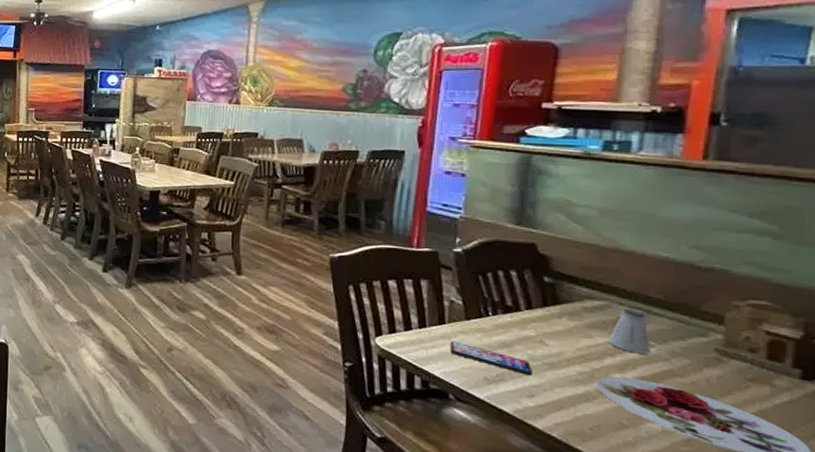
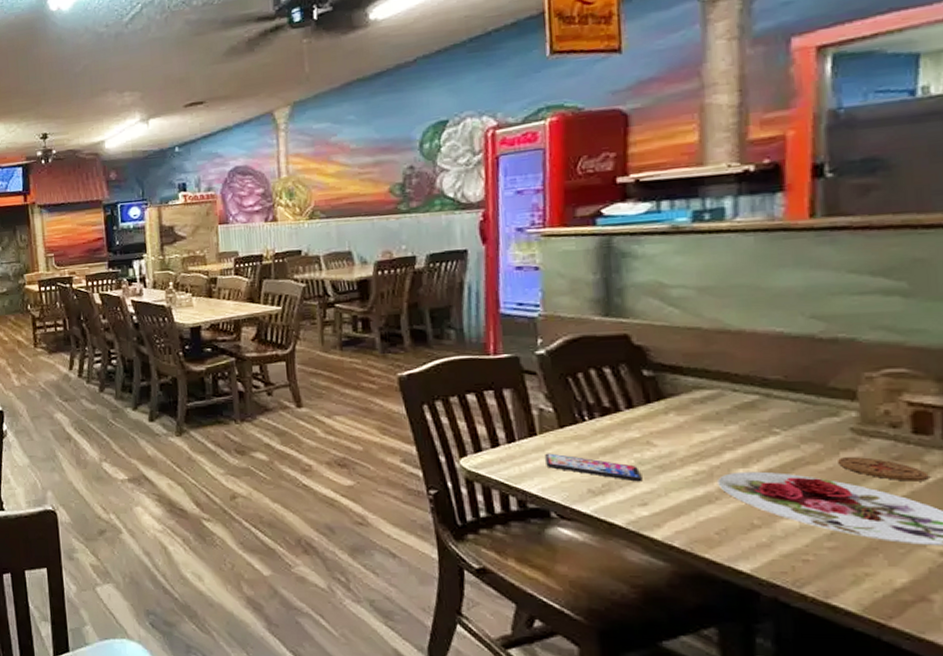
saltshaker: present [608,308,651,355] -> none [724,394,776,444]
coaster: none [700,373,777,402] -> present [836,457,929,482]

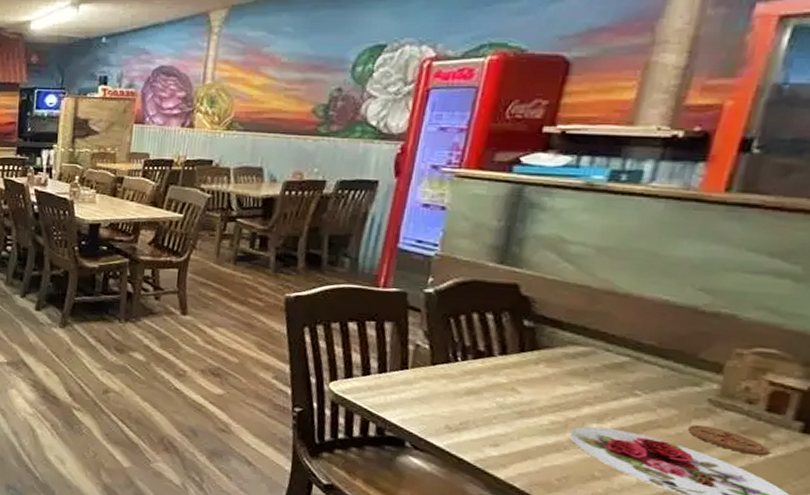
smartphone: present [545,453,643,482] -> none [411,387,500,425]

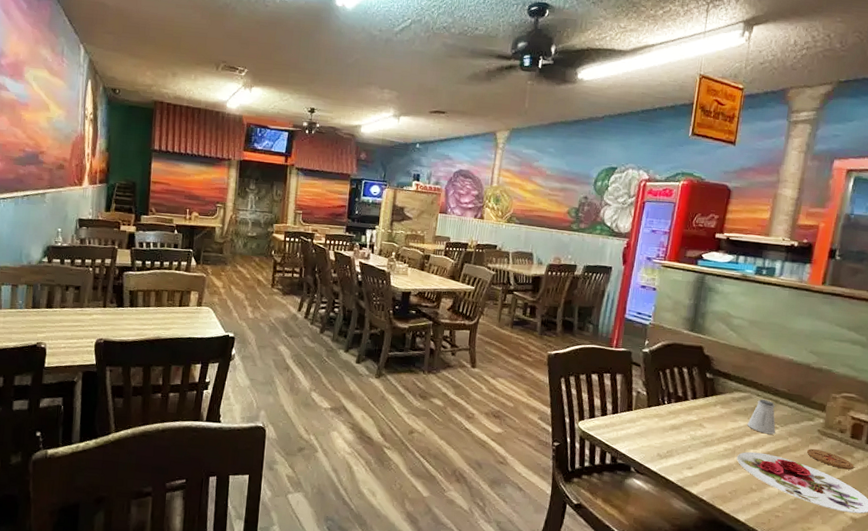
saltshaker: none [588,355,636,404] -> present [747,398,776,435]

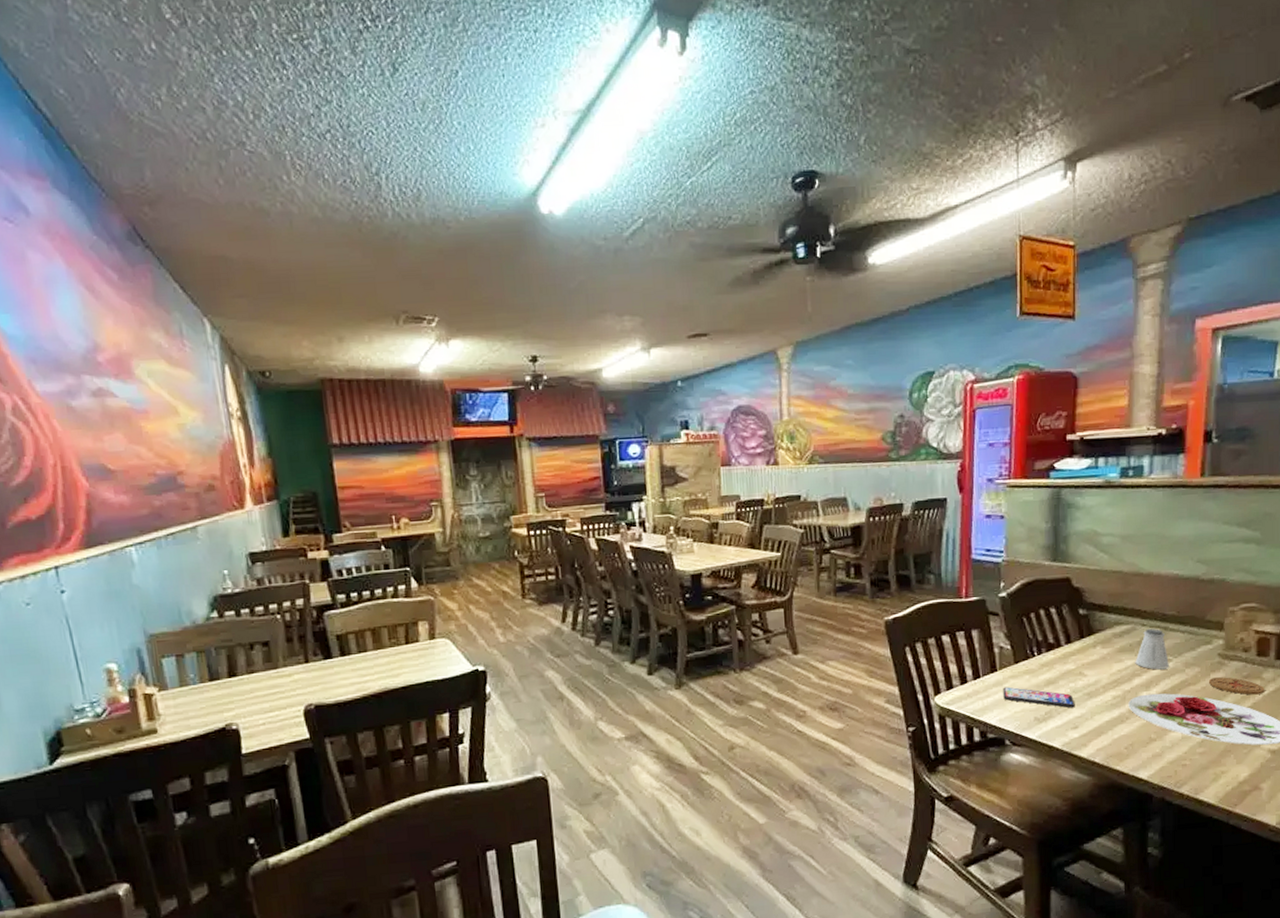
smartphone: none [634,424,693,452] -> present [1003,686,1075,709]

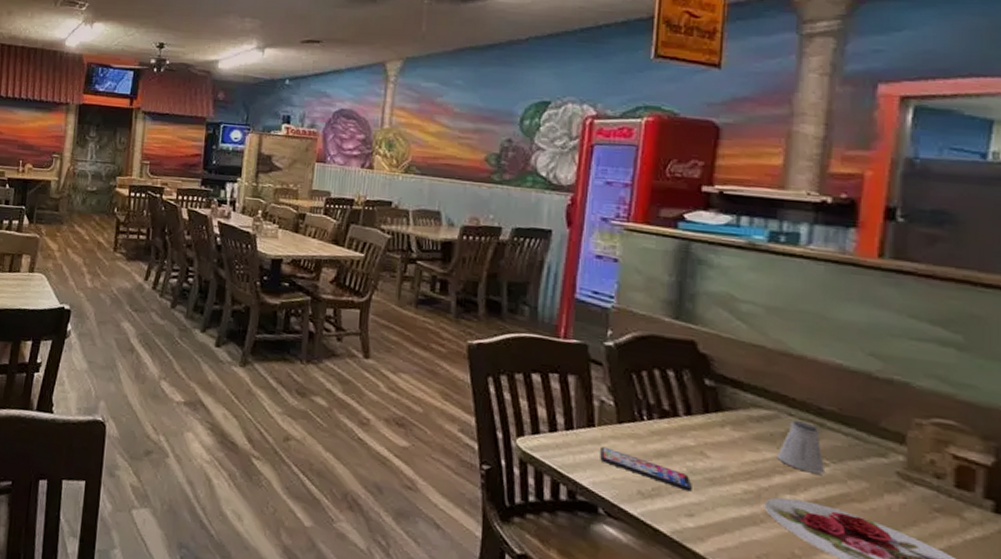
coaster: present [1208,677,1265,695] -> none [880,500,967,538]

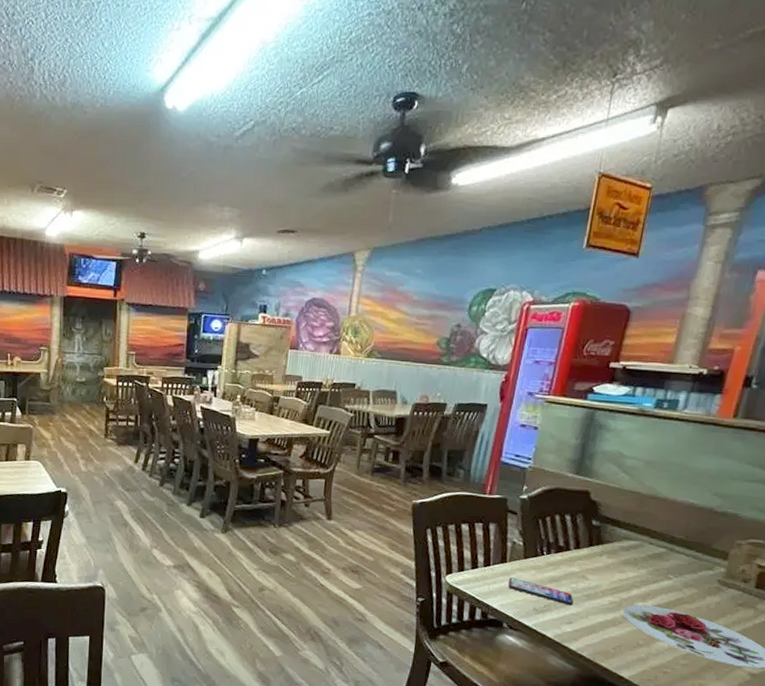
saltshaker: present [776,420,824,475] -> none [636,547,670,586]

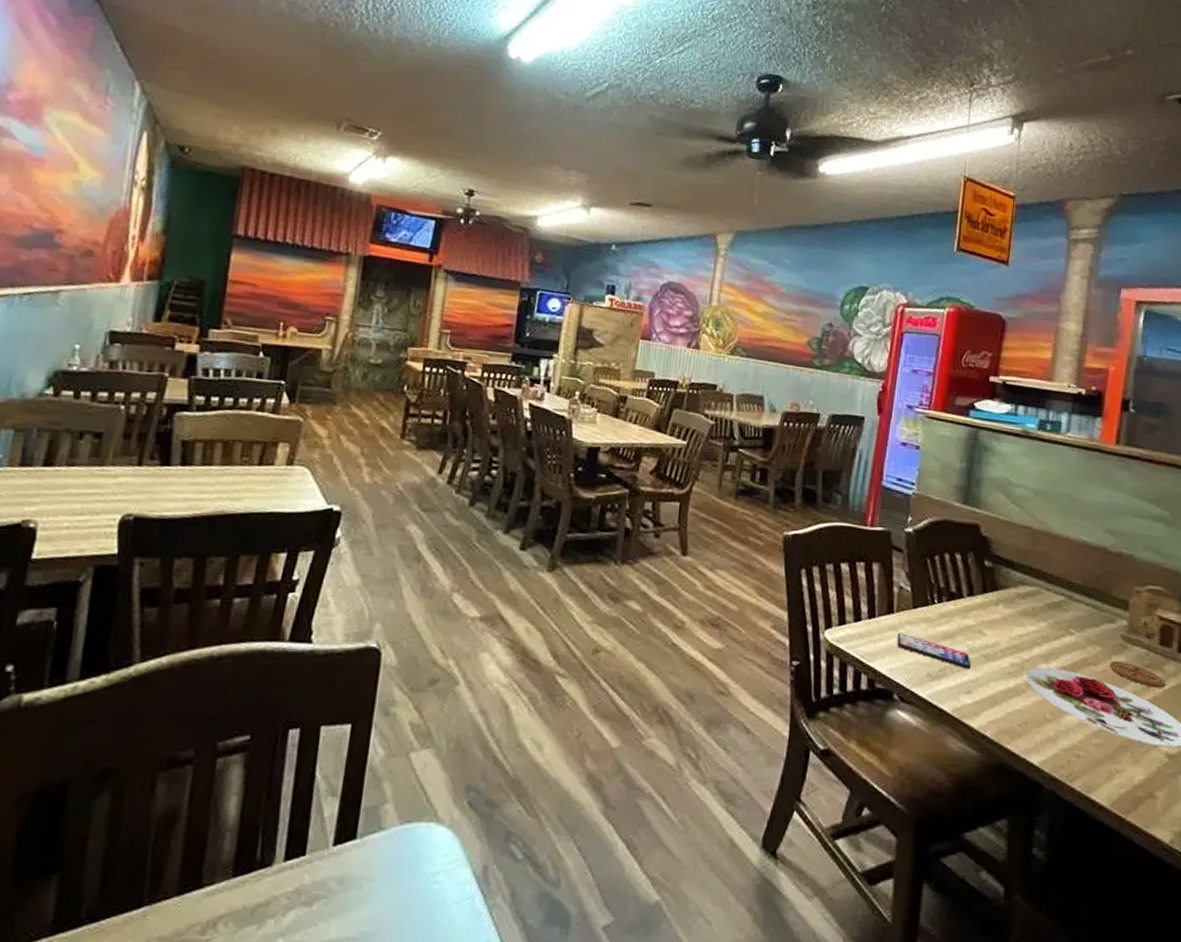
coaster: none [703,600,757,623] -> present [1109,661,1166,688]

